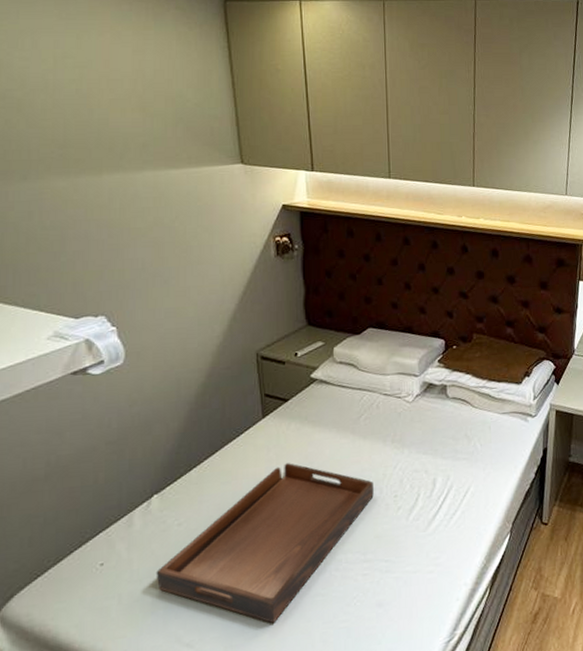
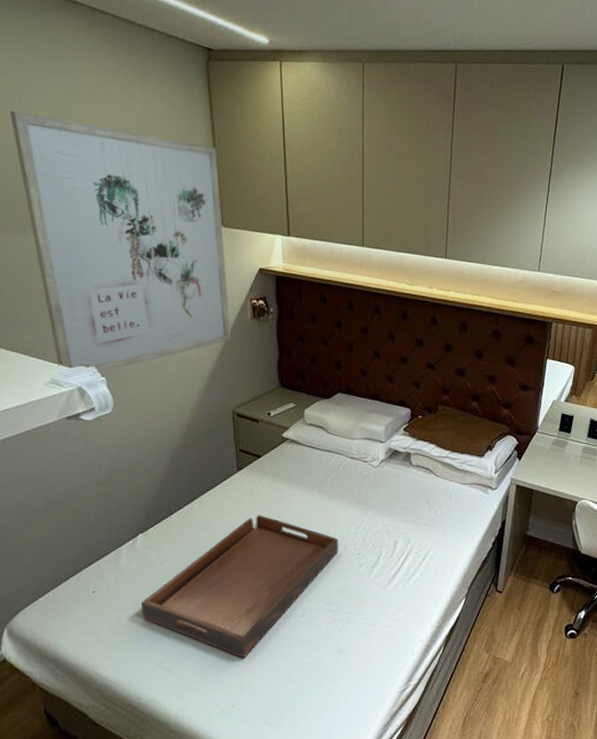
wall art: none [12,55,253,323] -> present [10,111,231,373]

